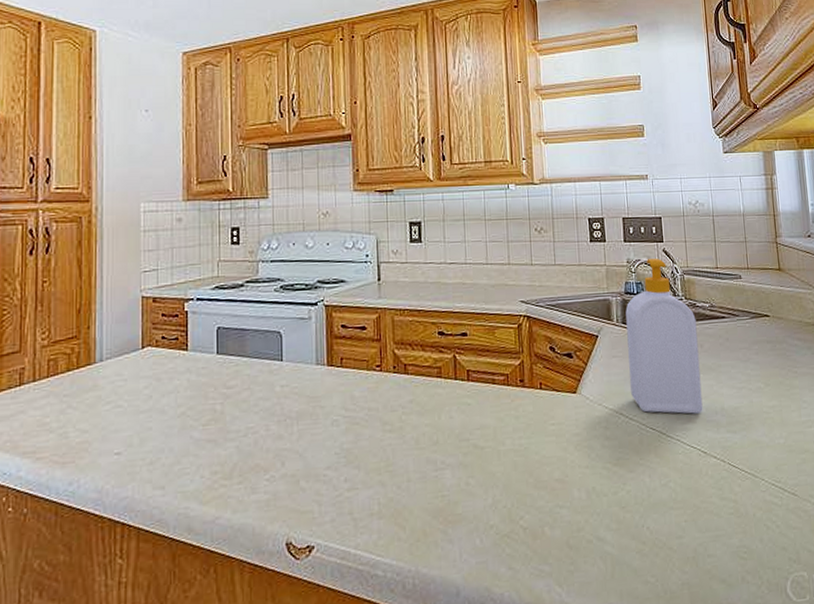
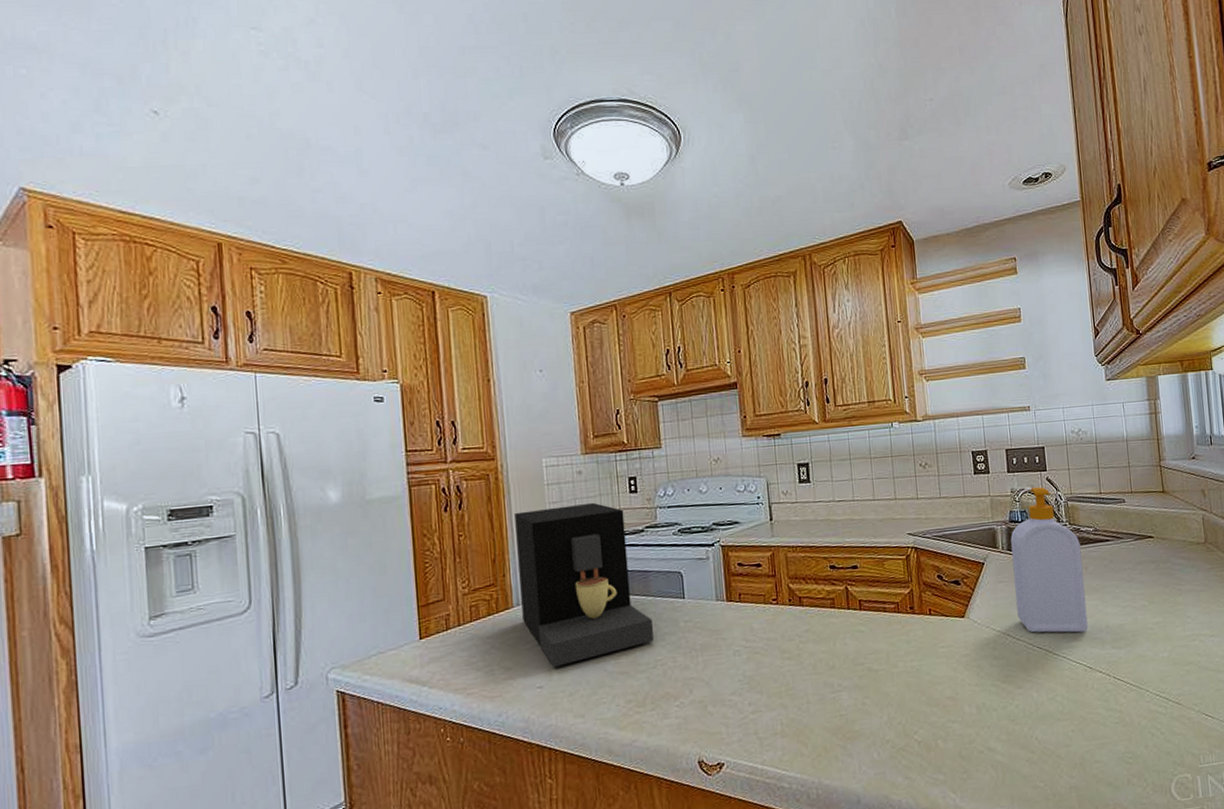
coffee maker: none [105,252,246,431] -> present [515,502,654,667]

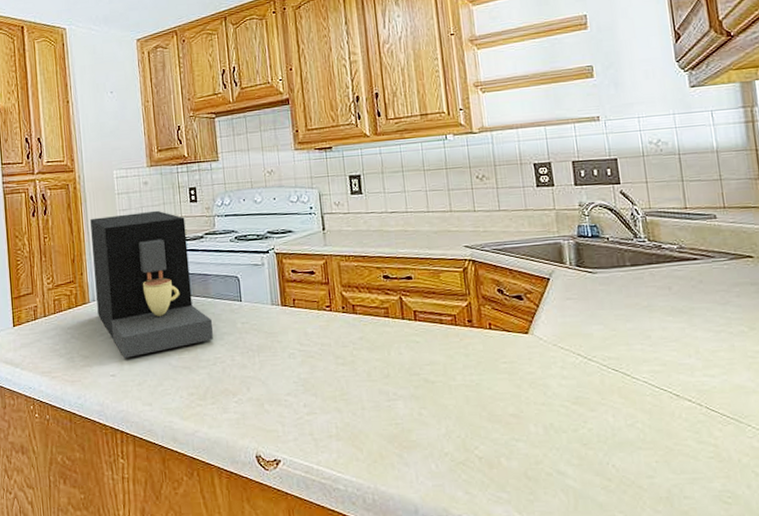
soap bottle: present [1010,486,1088,633] -> none [579,200,674,357]

